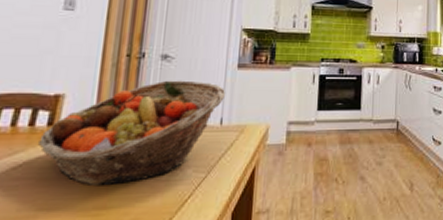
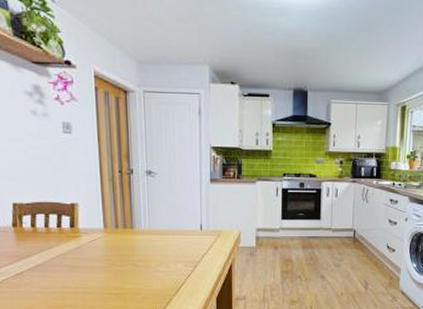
fruit basket: present [38,80,226,187] -> none [67,192,203,274]

